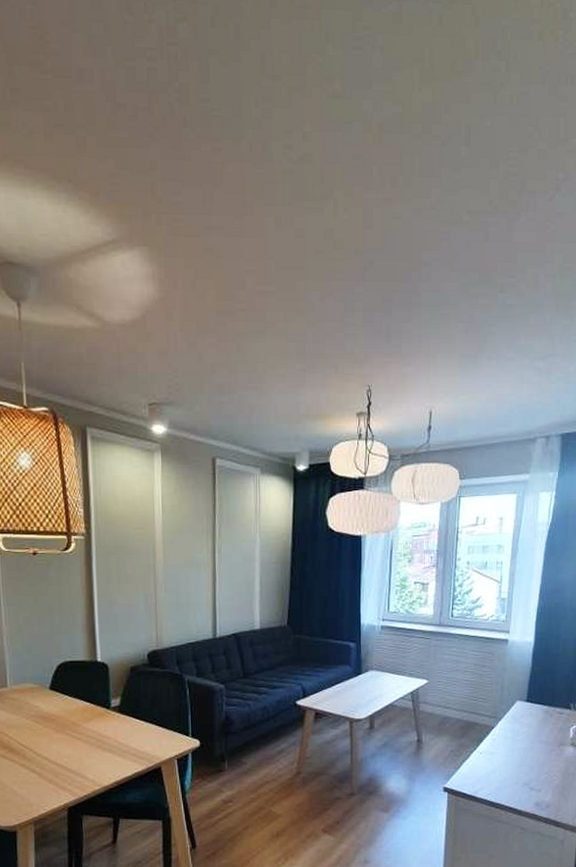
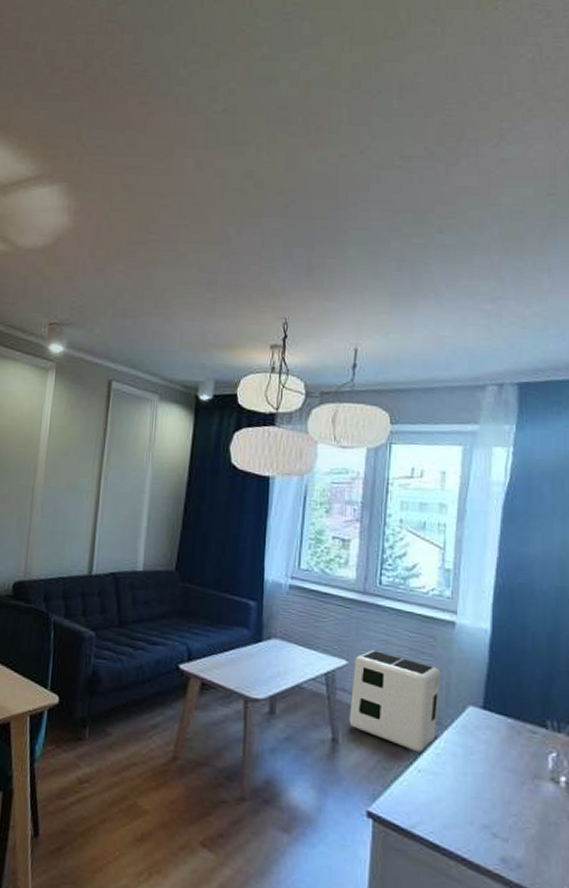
air purifier: none [430,668,497,740] -> present [349,649,441,753]

